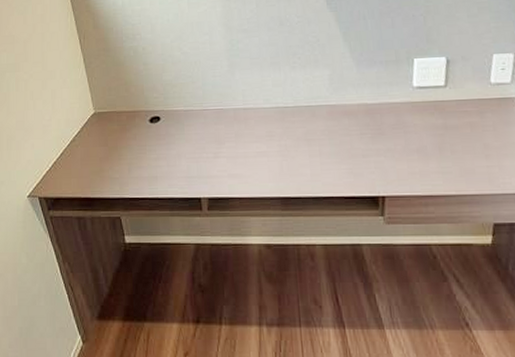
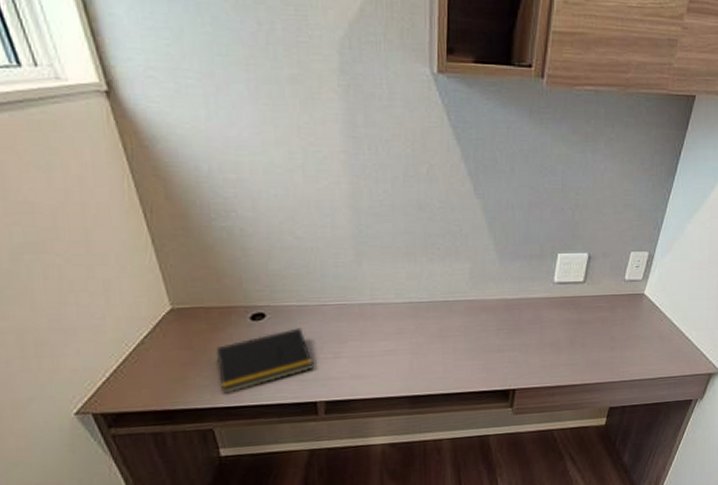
notepad: none [124,129,198,186] -> present [216,327,313,394]

